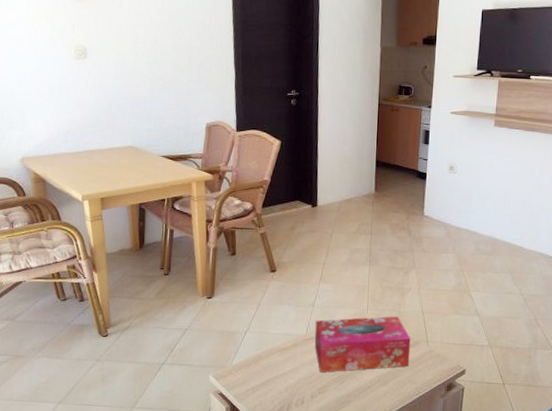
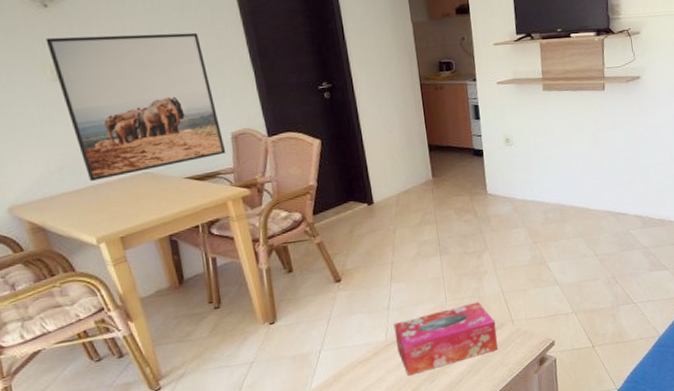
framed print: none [76,23,199,147] -> present [45,32,226,182]

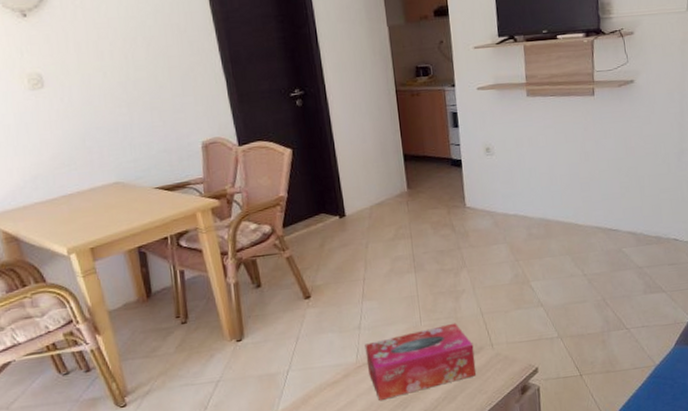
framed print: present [45,32,226,182] -> none [24,40,196,192]

